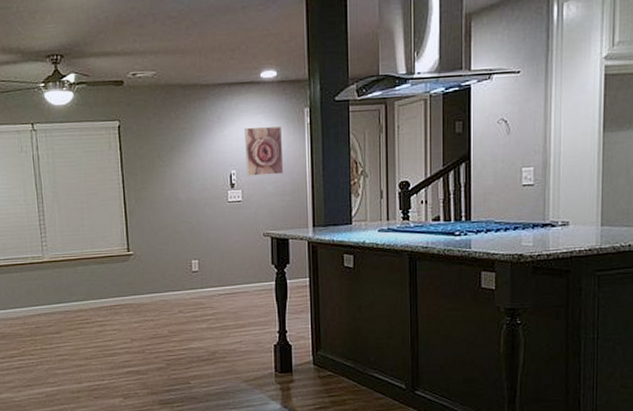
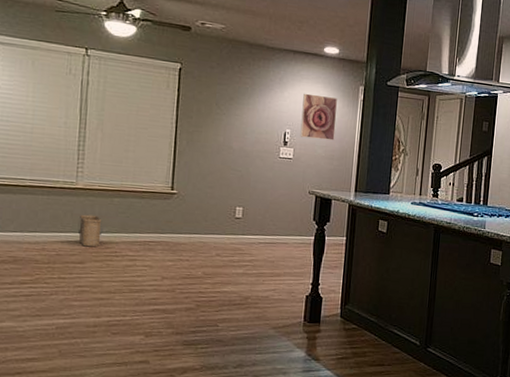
basket: none [50,285,72,317] -> present [77,214,103,247]

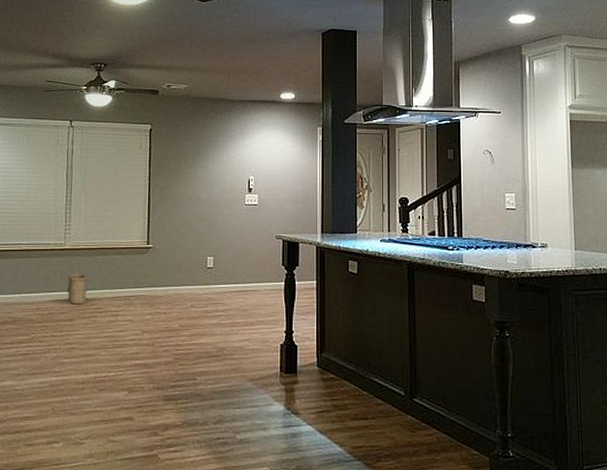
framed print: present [300,93,338,141] -> none [263,140,298,183]

